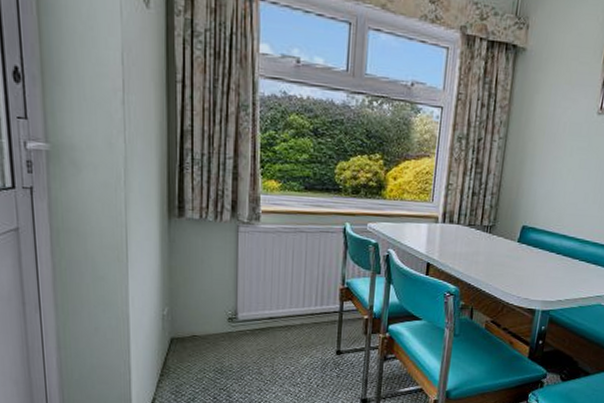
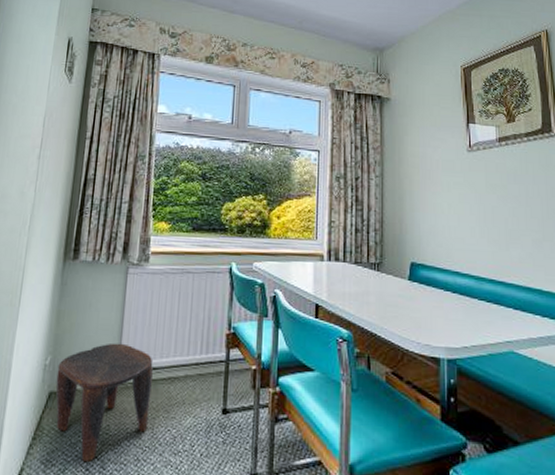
stool: none [176,296,270,392] -> present [55,343,153,461]

